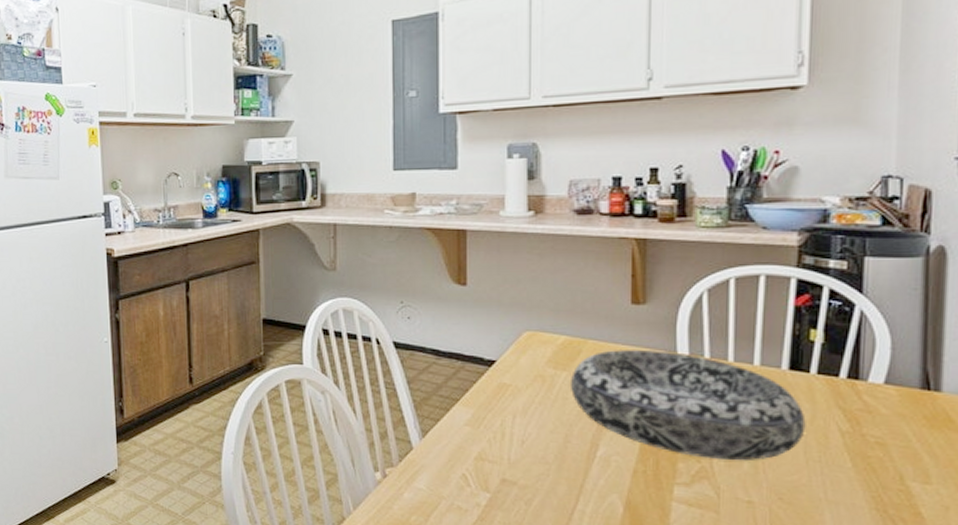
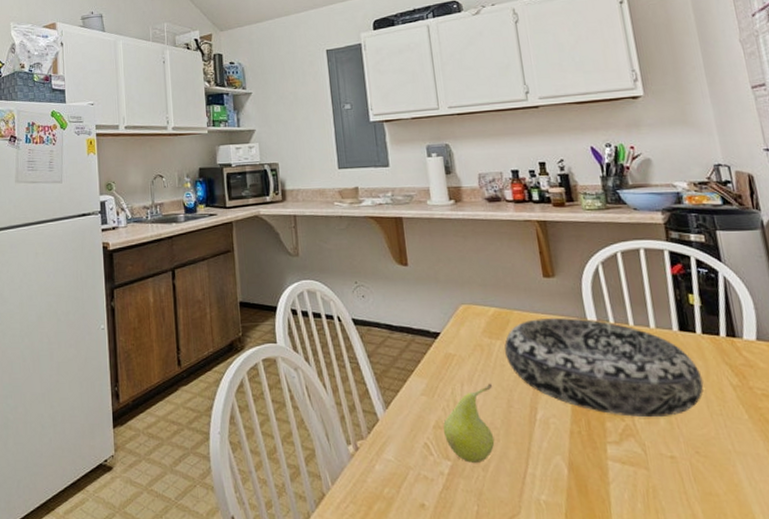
fruit: none [486,416,551,497] -> present [443,383,495,463]

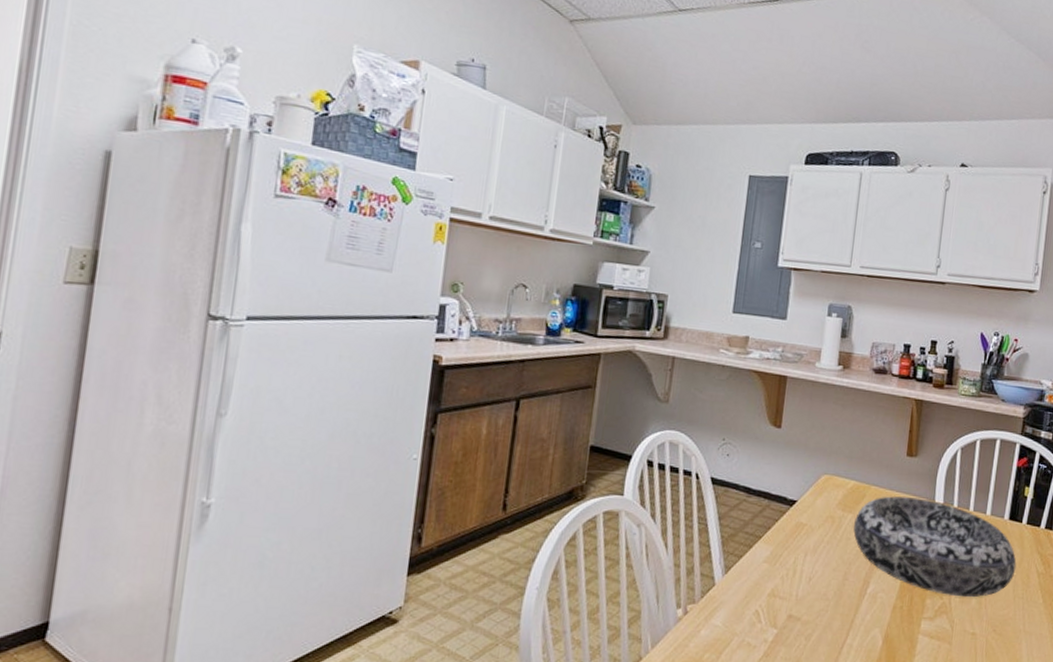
fruit: present [443,383,495,463] -> none [777,555,835,632]

